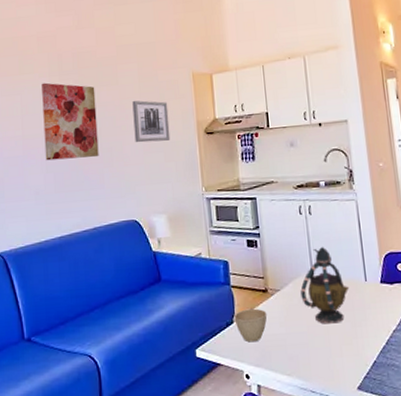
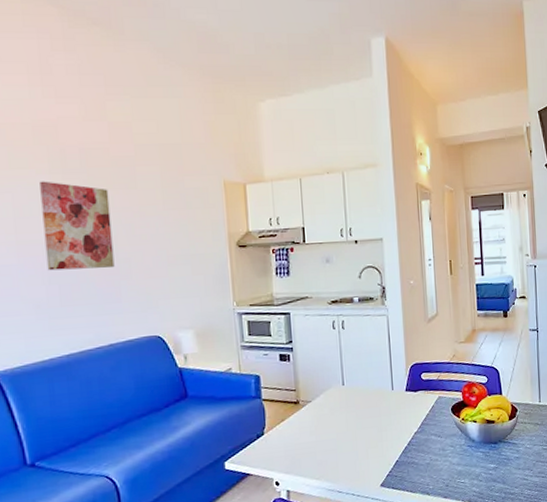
wall art: present [132,100,171,143] -> none [154,208,199,254]
cup: present [234,308,268,343] -> none [264,419,298,452]
teapot: present [300,246,350,324] -> none [331,358,377,431]

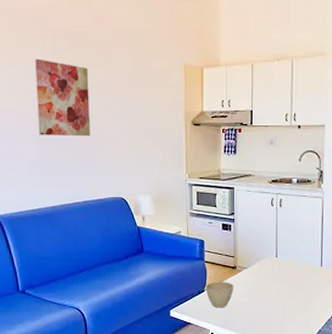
cup: none [264,419,298,452] -> present [205,281,234,308]

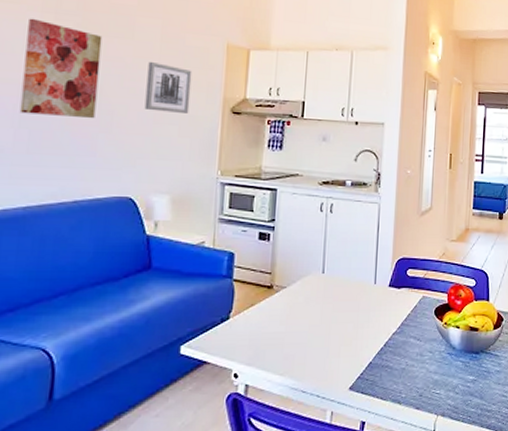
wall art: none [124,86,159,127] -> present [144,62,192,113]
cup: present [205,281,234,308] -> none [231,304,269,340]

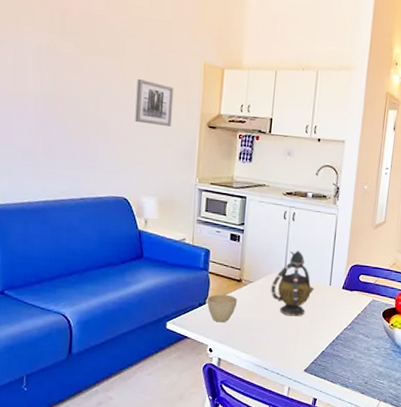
wall art: present [19,18,103,119] -> none [36,38,99,129]
cup: none [231,304,269,340] -> present [207,294,238,323]
teapot: none [307,246,358,324] -> present [271,250,315,317]

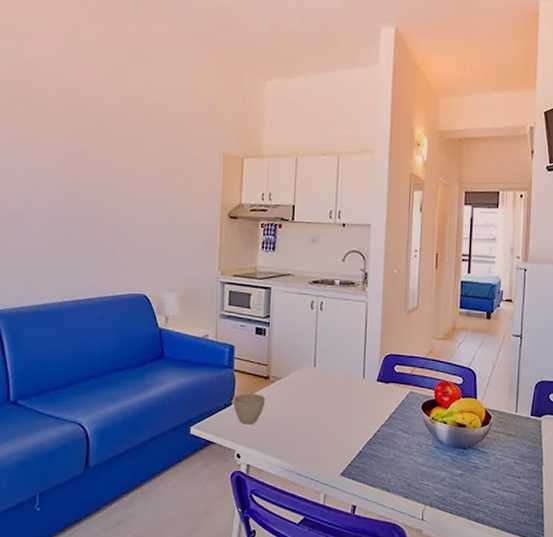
wall art: present [135,79,174,126] -> none [154,173,194,219]
teapot: present [271,250,315,317] -> none [301,341,348,414]

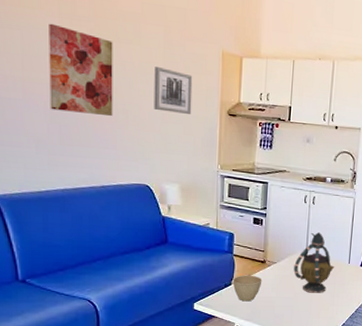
wall art: none [53,137,117,225] -> present [49,23,113,117]
wall art: none [154,173,194,219] -> present [154,67,193,114]
teapot: none [301,341,348,414] -> present [294,231,335,293]

